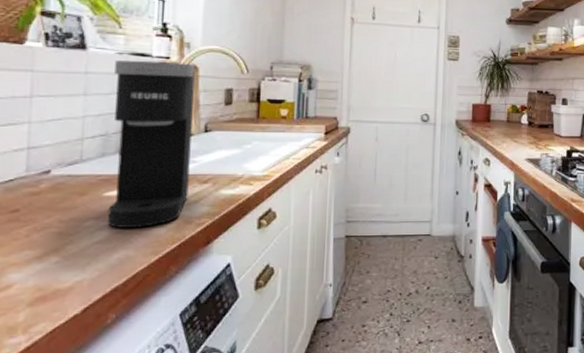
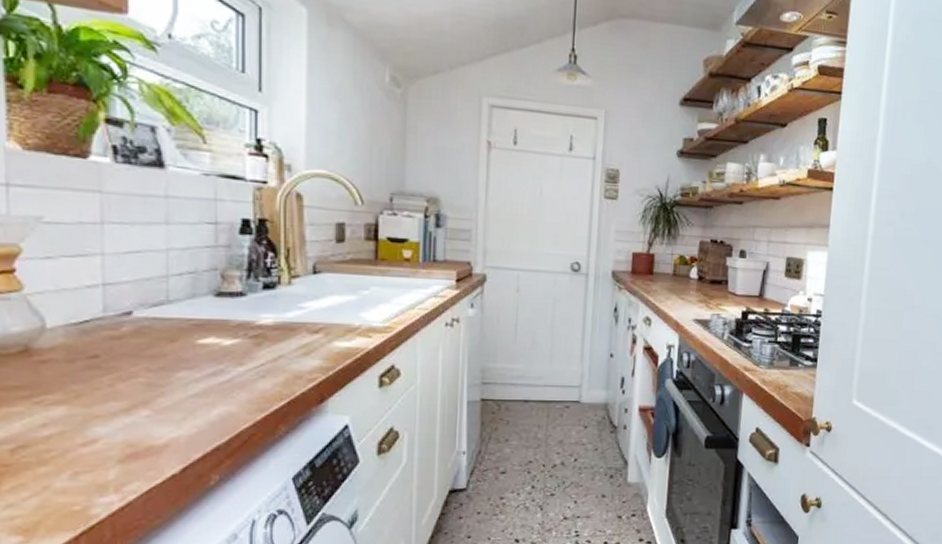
coffee maker: present [107,60,195,228] -> none [201,182,299,381]

